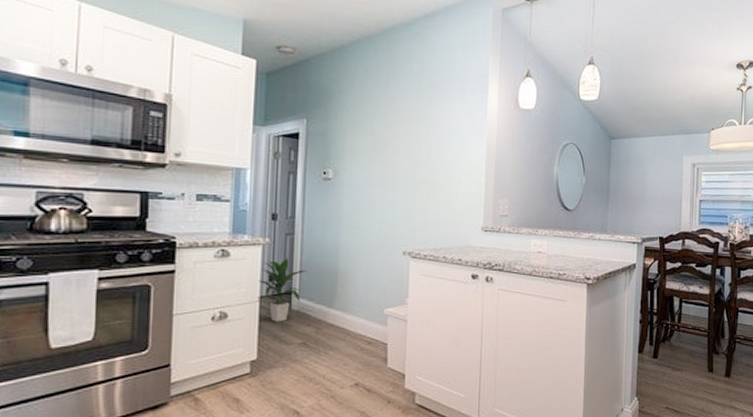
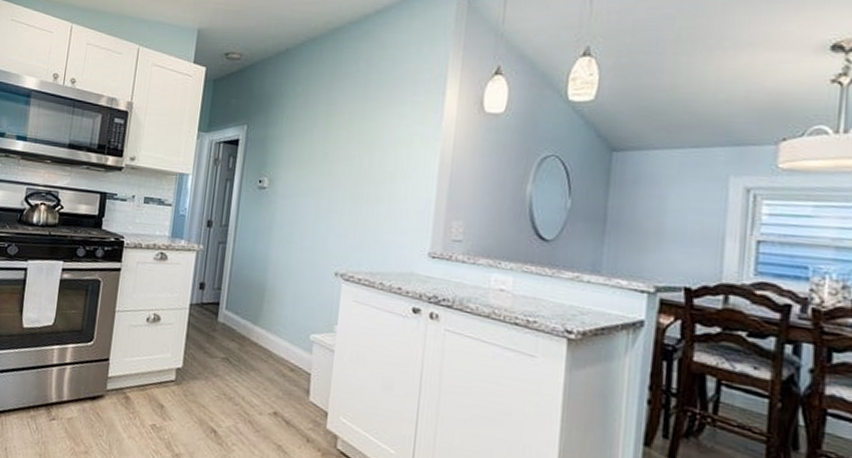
indoor plant: present [257,257,308,322] -> none [187,266,236,333]

